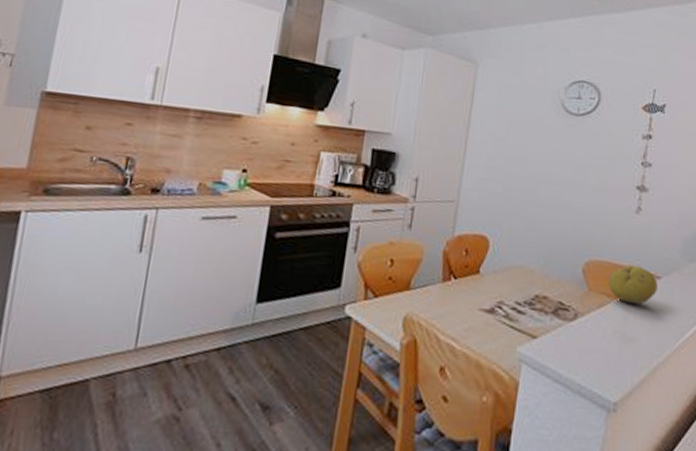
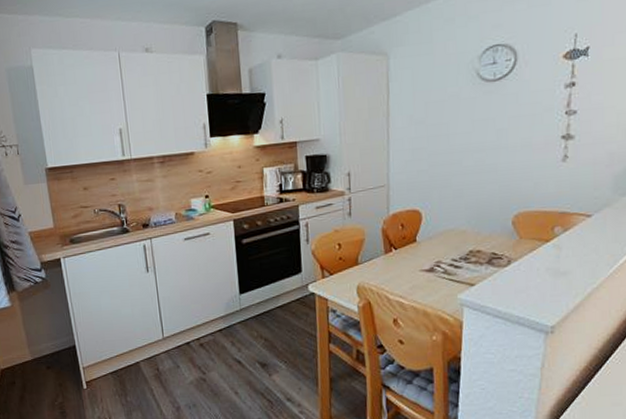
fruit: present [608,265,658,304] -> none [538,209,589,243]

